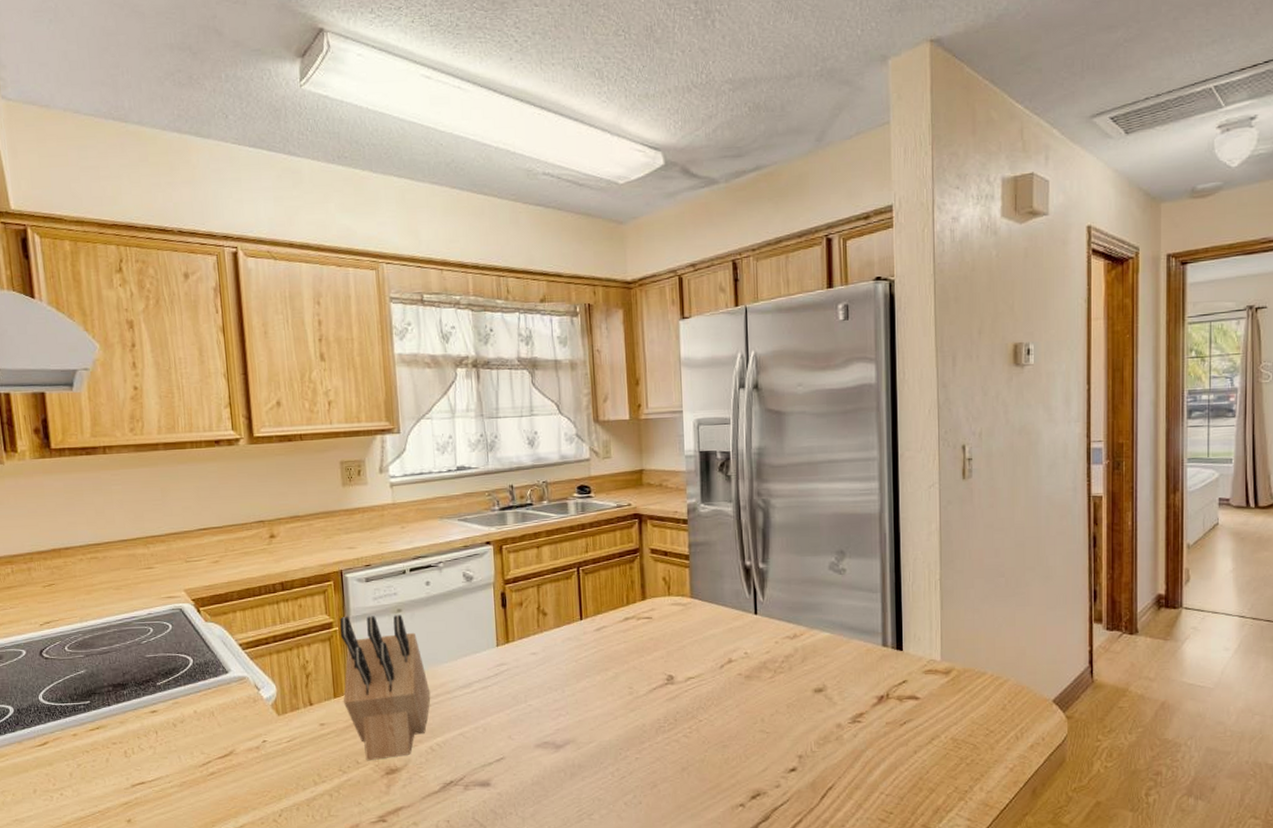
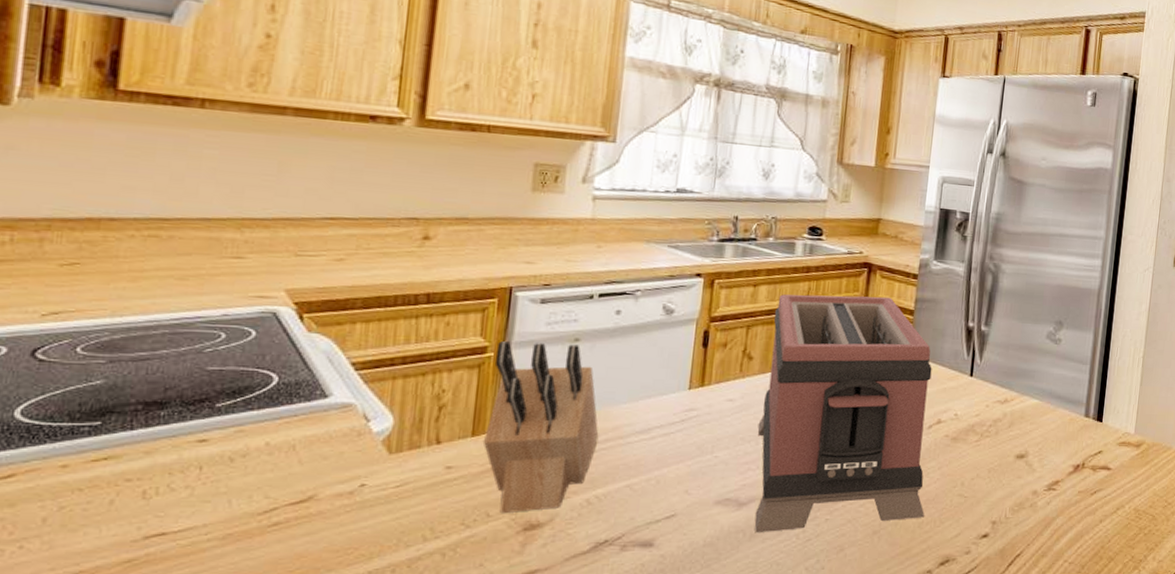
toaster: none [560,544,730,772] -> present [754,294,932,533]

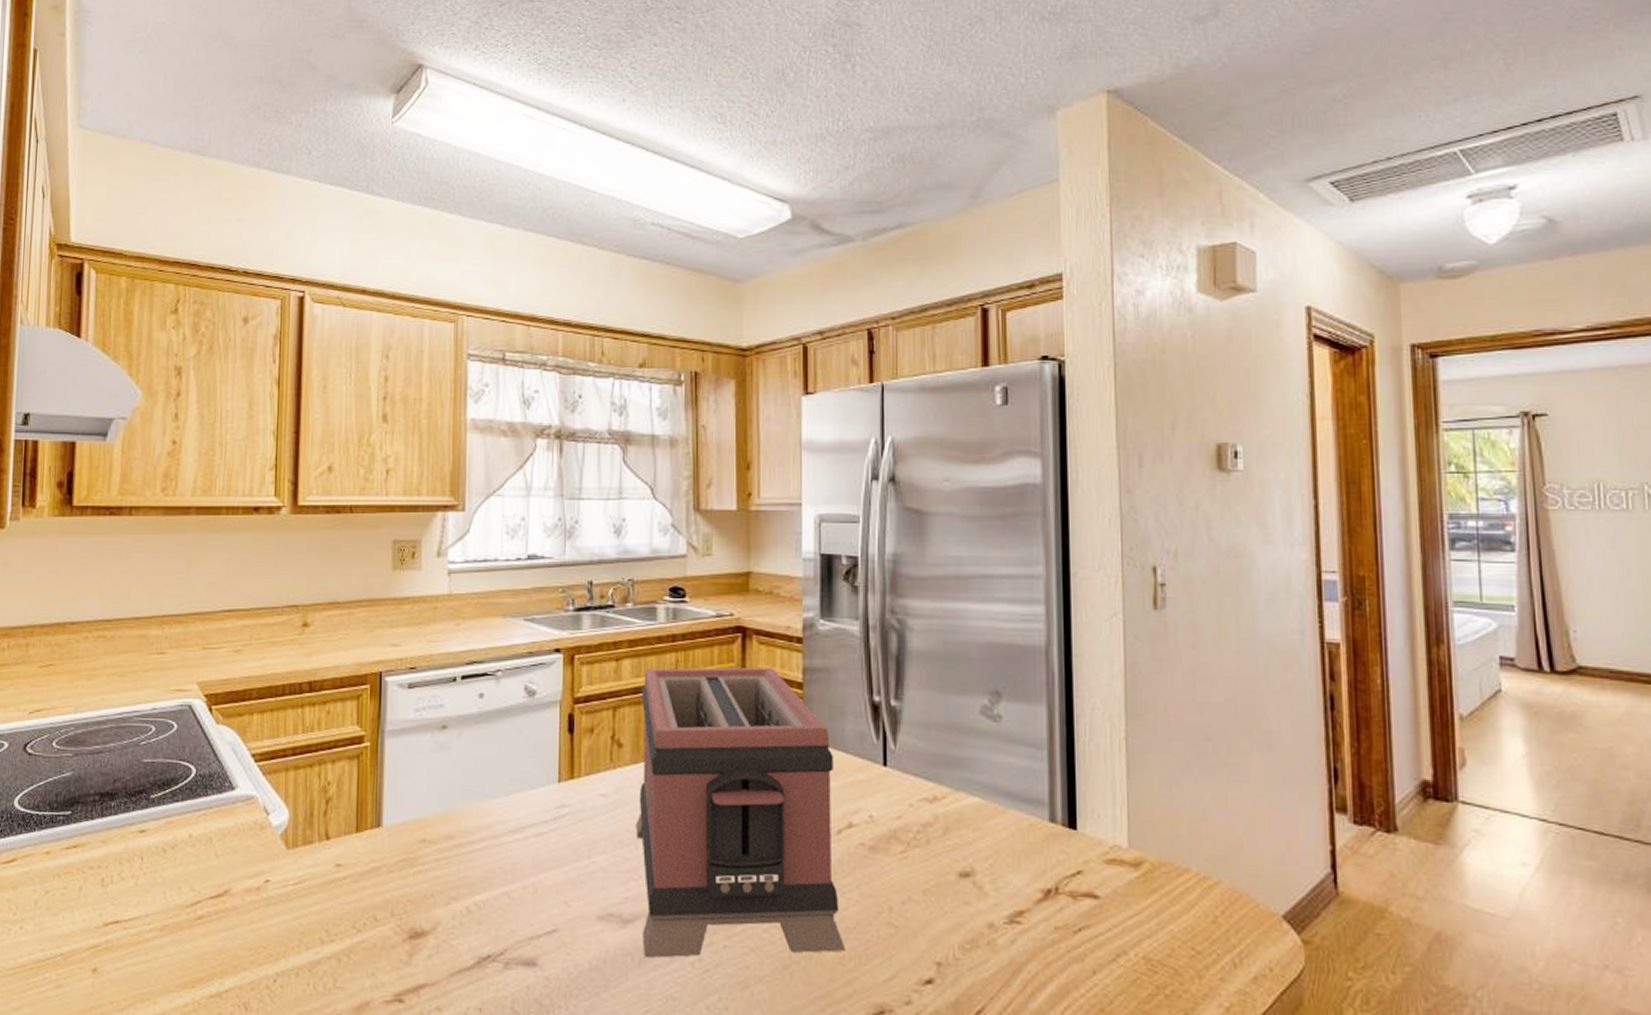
knife block: present [484,341,599,514] -> none [367,730,473,919]

